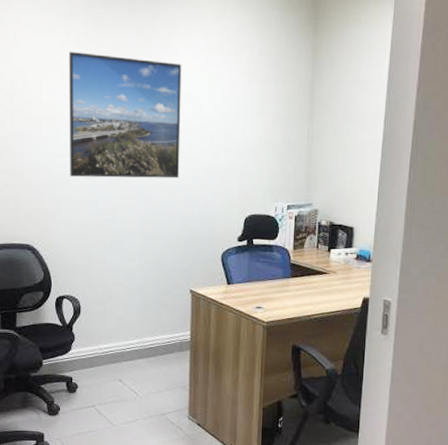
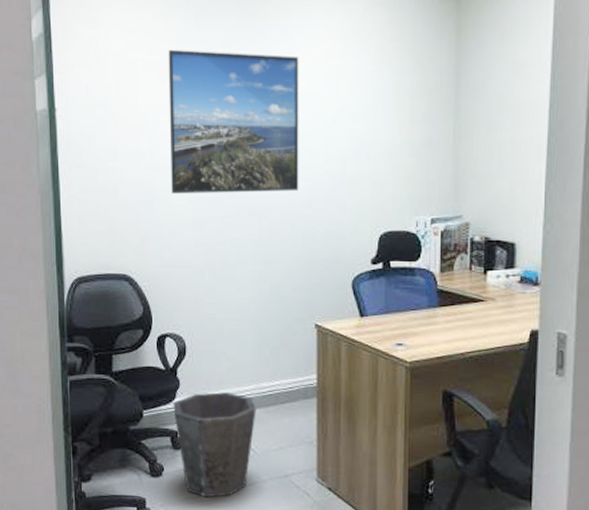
waste bin: none [69,345,140,432] -> present [173,392,256,498]

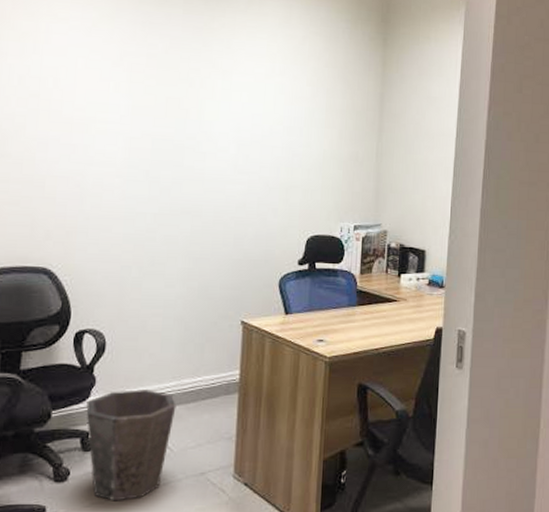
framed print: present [168,49,299,194] -> none [103,50,241,194]

